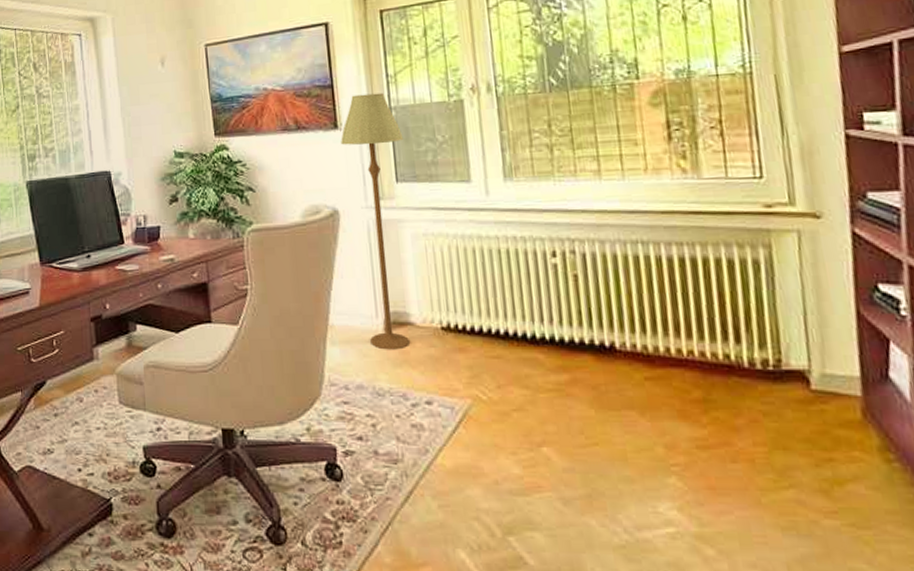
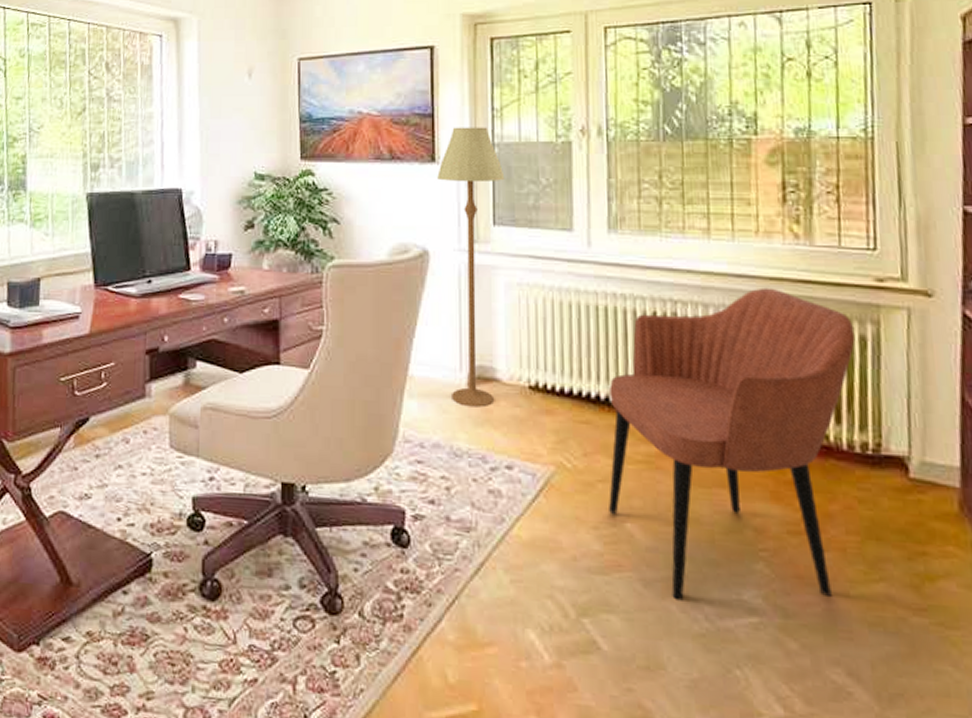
armchair: none [516,221,749,516] -> present [609,287,856,601]

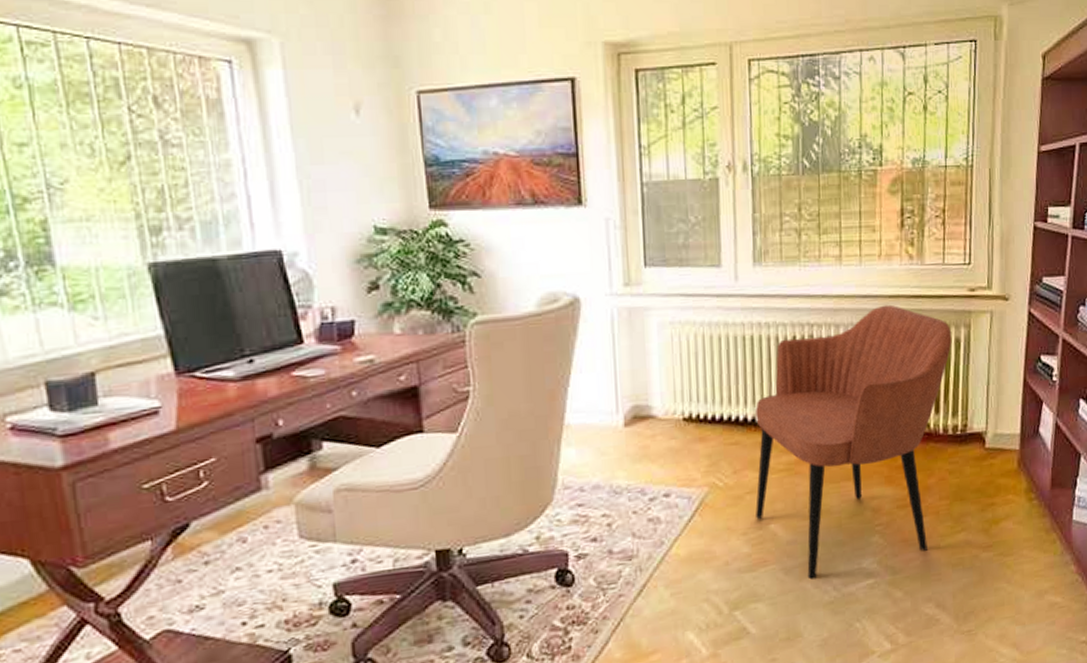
floor lamp: present [437,127,505,408] -> none [585,165,655,446]

